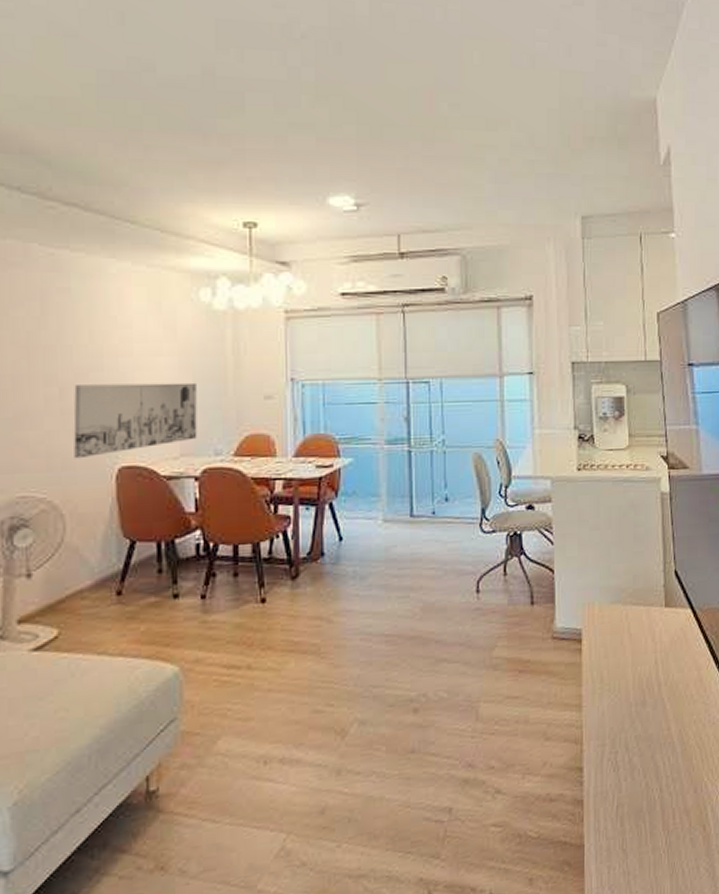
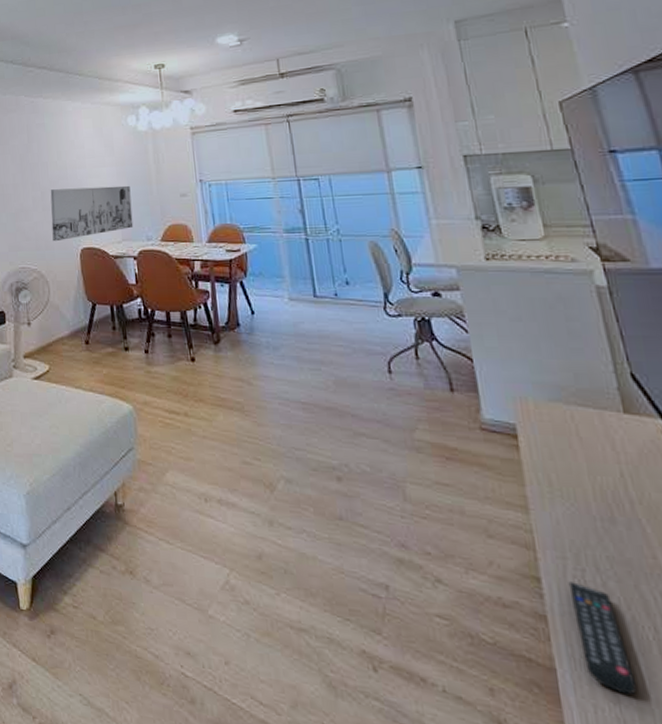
remote control: none [603,764,641,851] -> present [568,581,638,696]

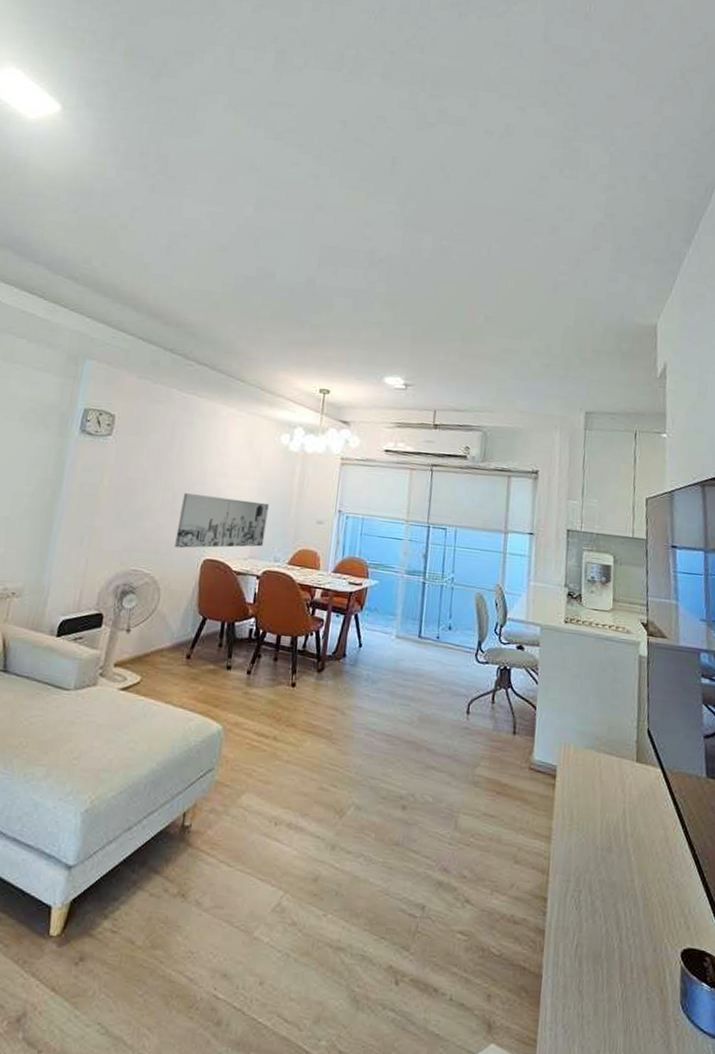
remote control: present [568,581,638,696] -> none [564,901,598,995]

